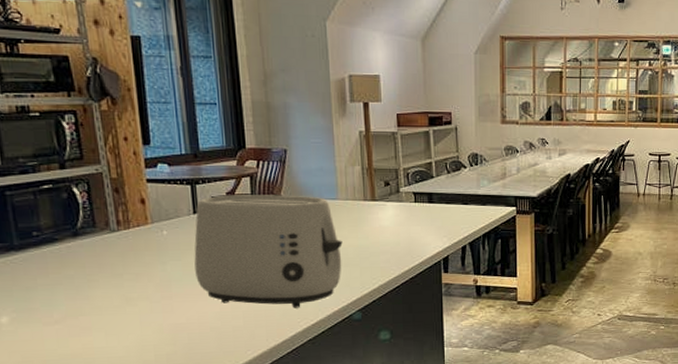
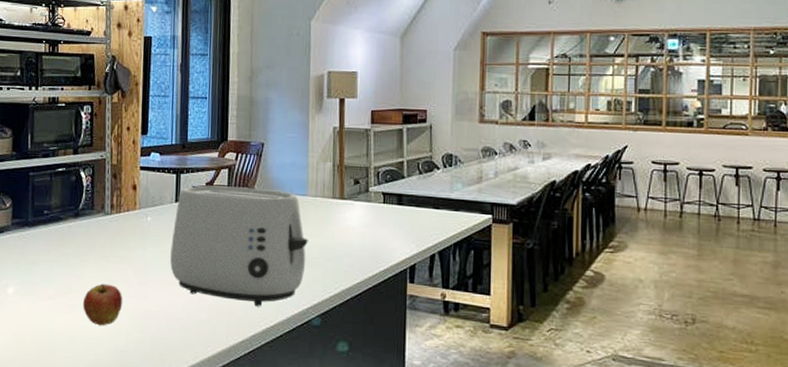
fruit: none [97,302,147,345] -> present [82,283,123,326]

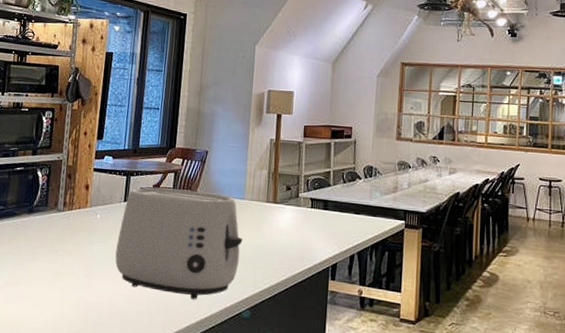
fruit: present [82,283,123,326] -> none [29,275,69,316]

